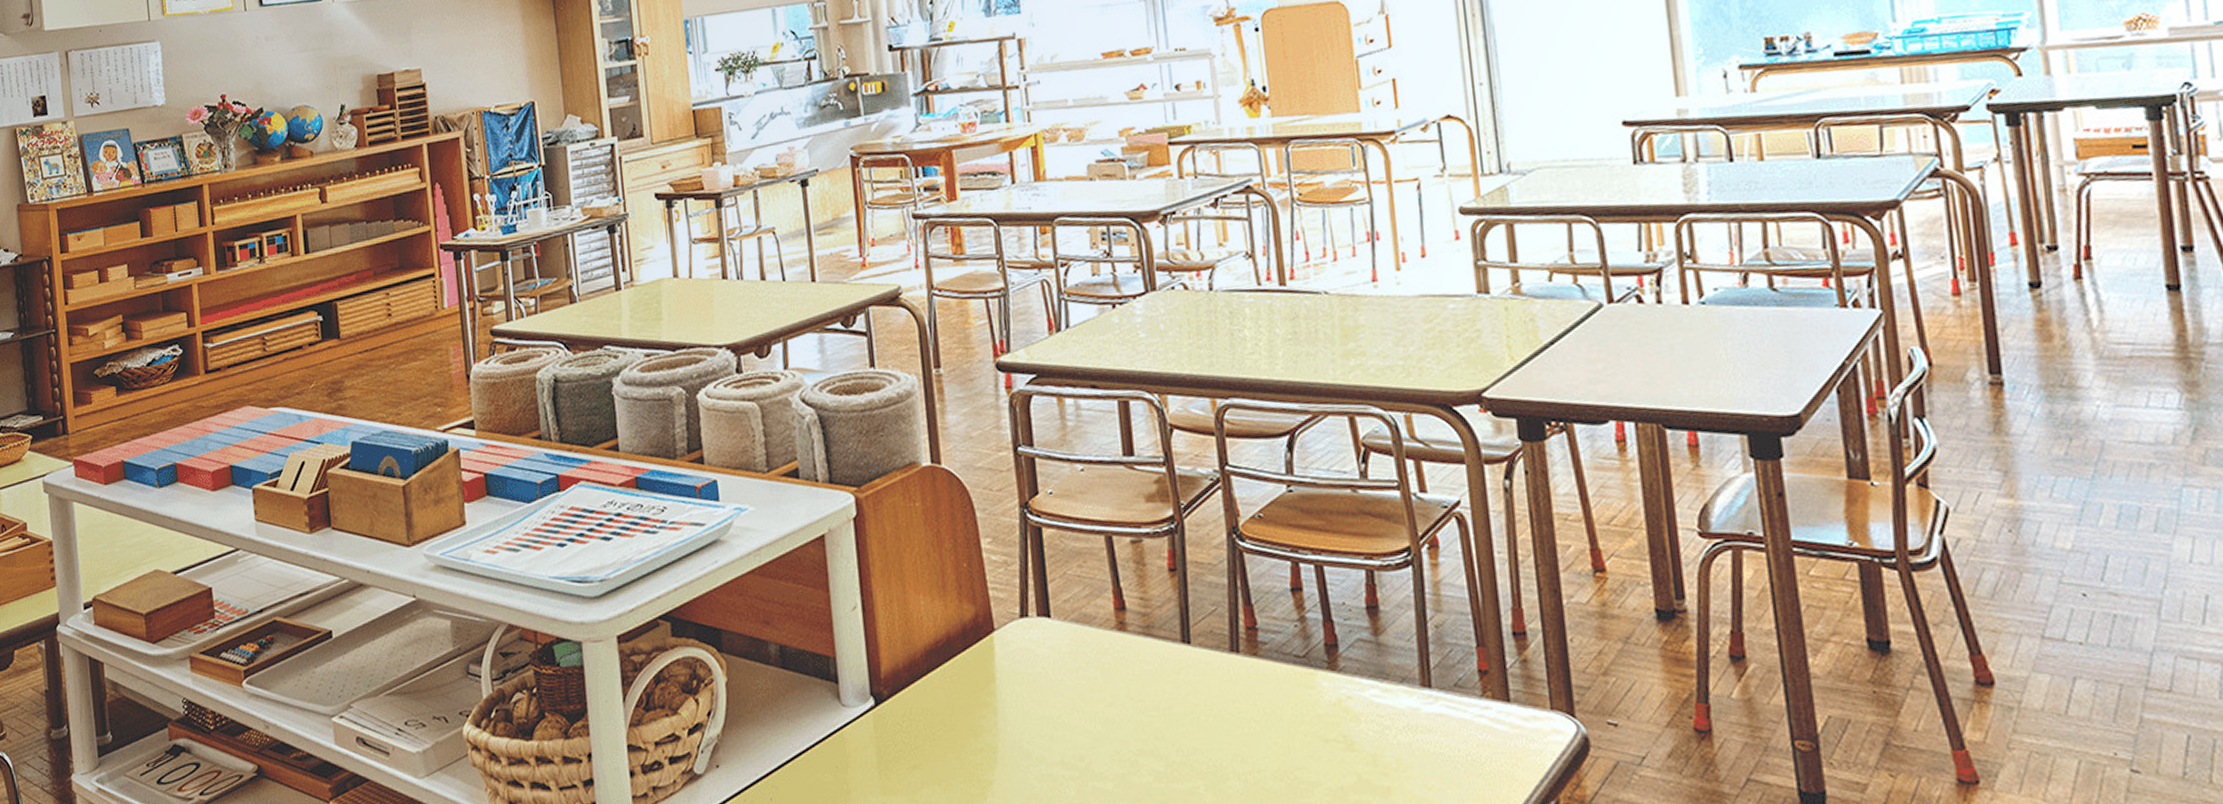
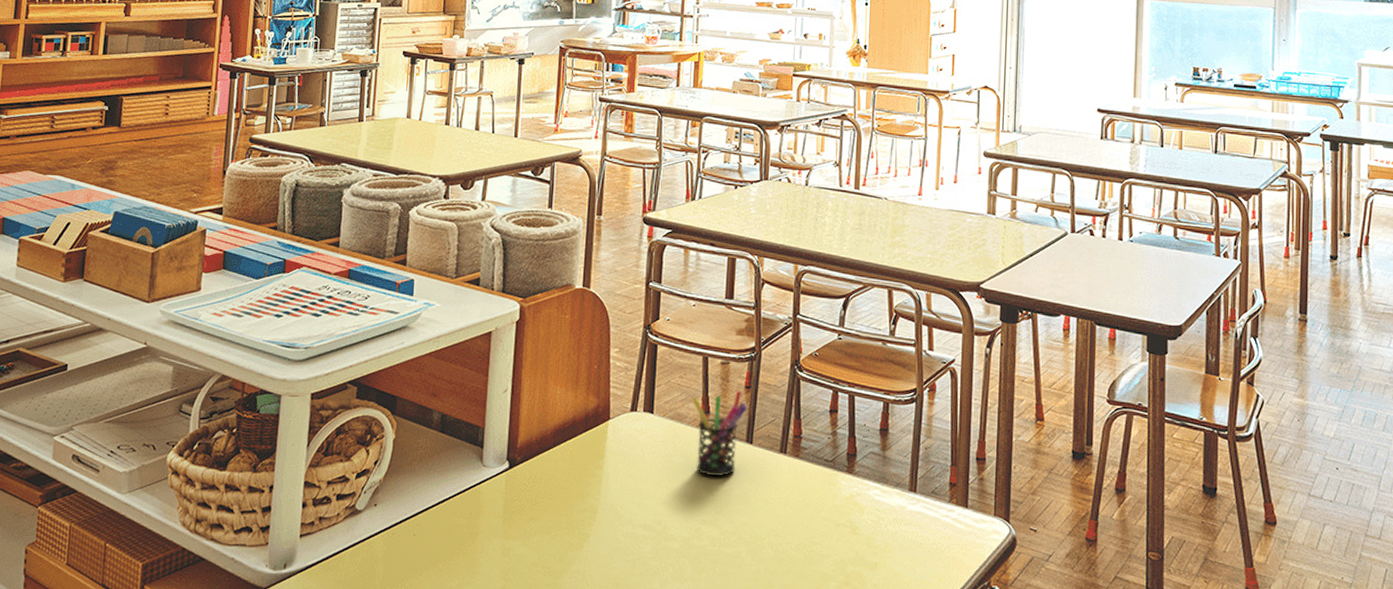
pen holder: none [1099,575,1177,692] -> present [692,390,748,477]

